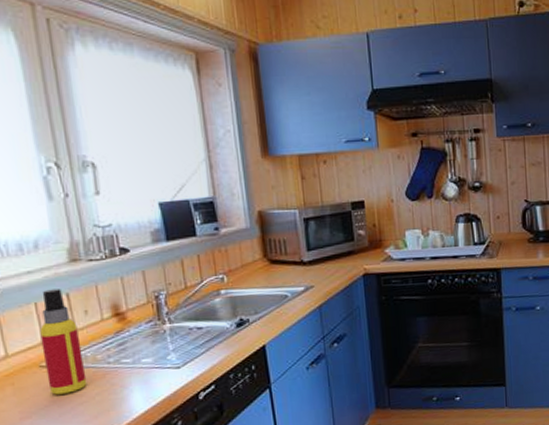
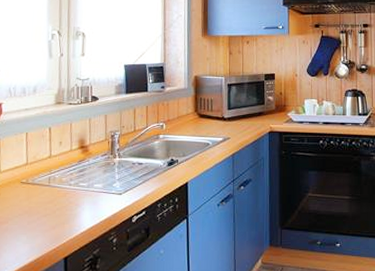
spray bottle: present [39,289,87,395] -> none [24,124,53,206]

